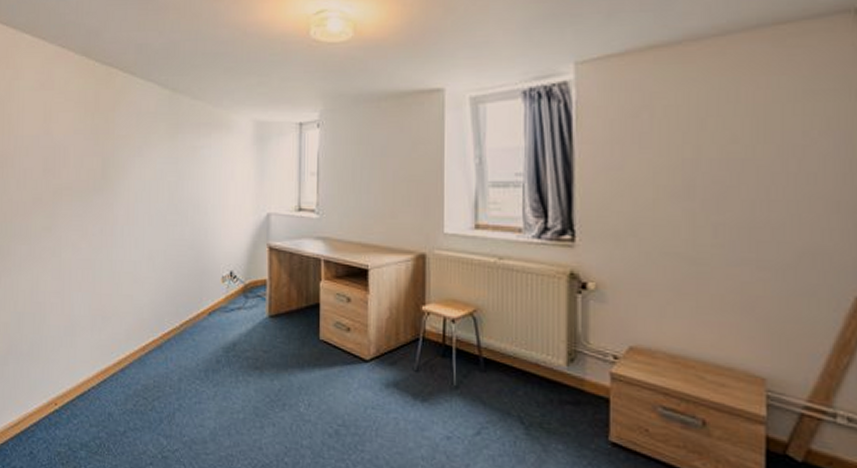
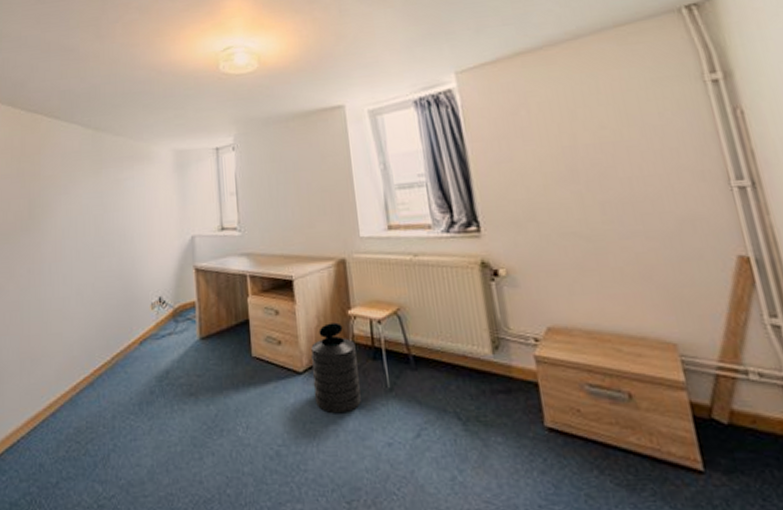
trash can: none [378,316,427,404] -> present [310,322,362,414]

